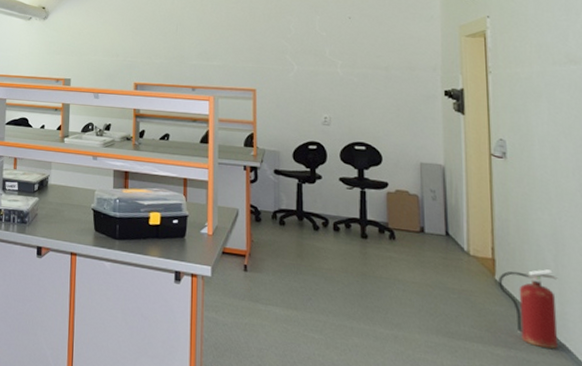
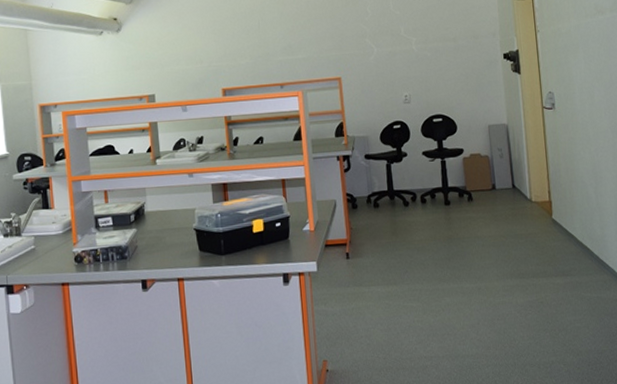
fire extinguisher: present [498,269,559,349] -> none [555,201,601,269]

